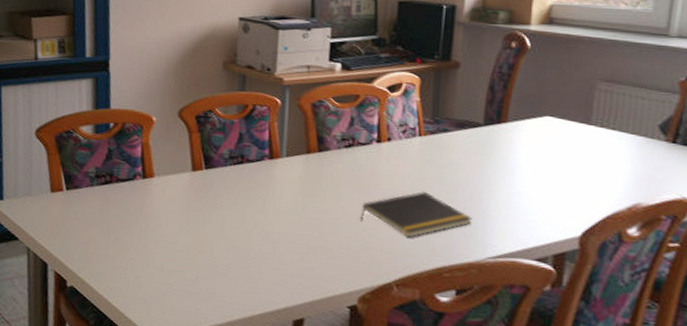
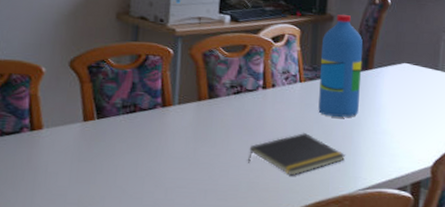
water bottle: none [440,61,495,177] -> present [318,14,363,118]

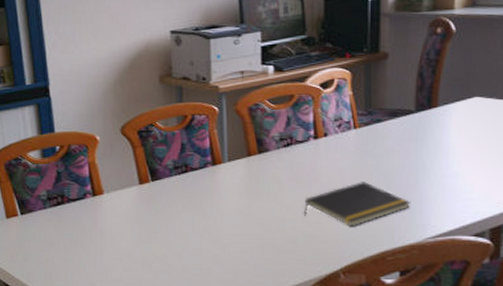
water bottle: present [318,14,363,118] -> none [376,50,425,163]

